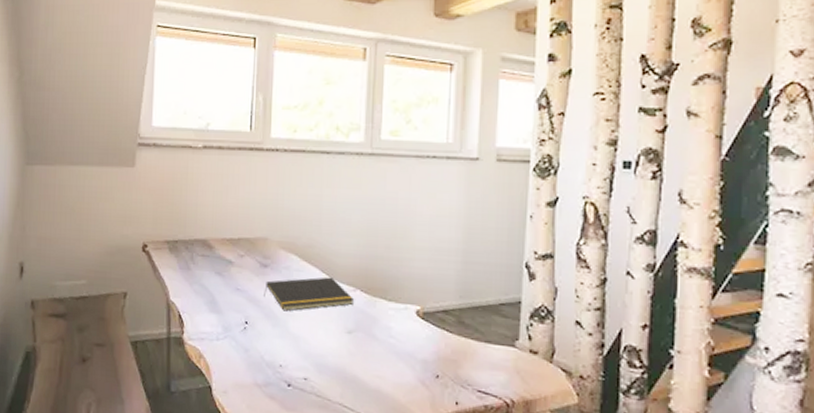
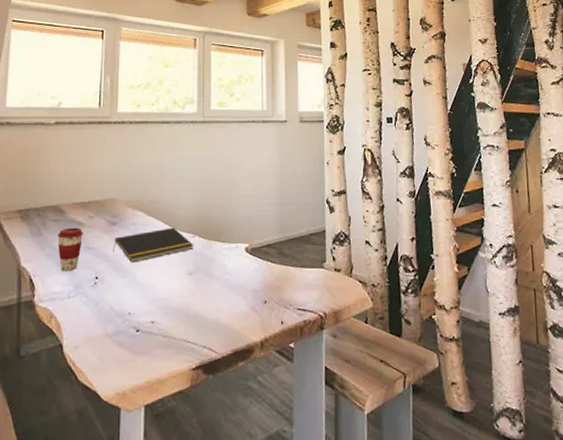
coffee cup: none [206,265,232,312] -> present [57,227,83,271]

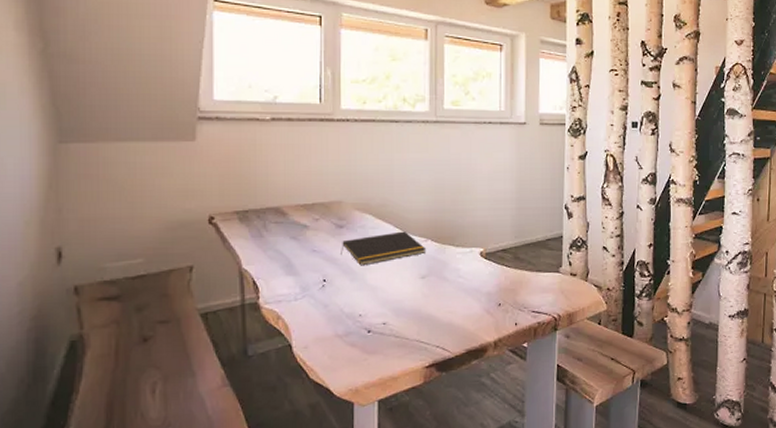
coffee cup: present [57,227,83,271] -> none [281,230,308,274]

